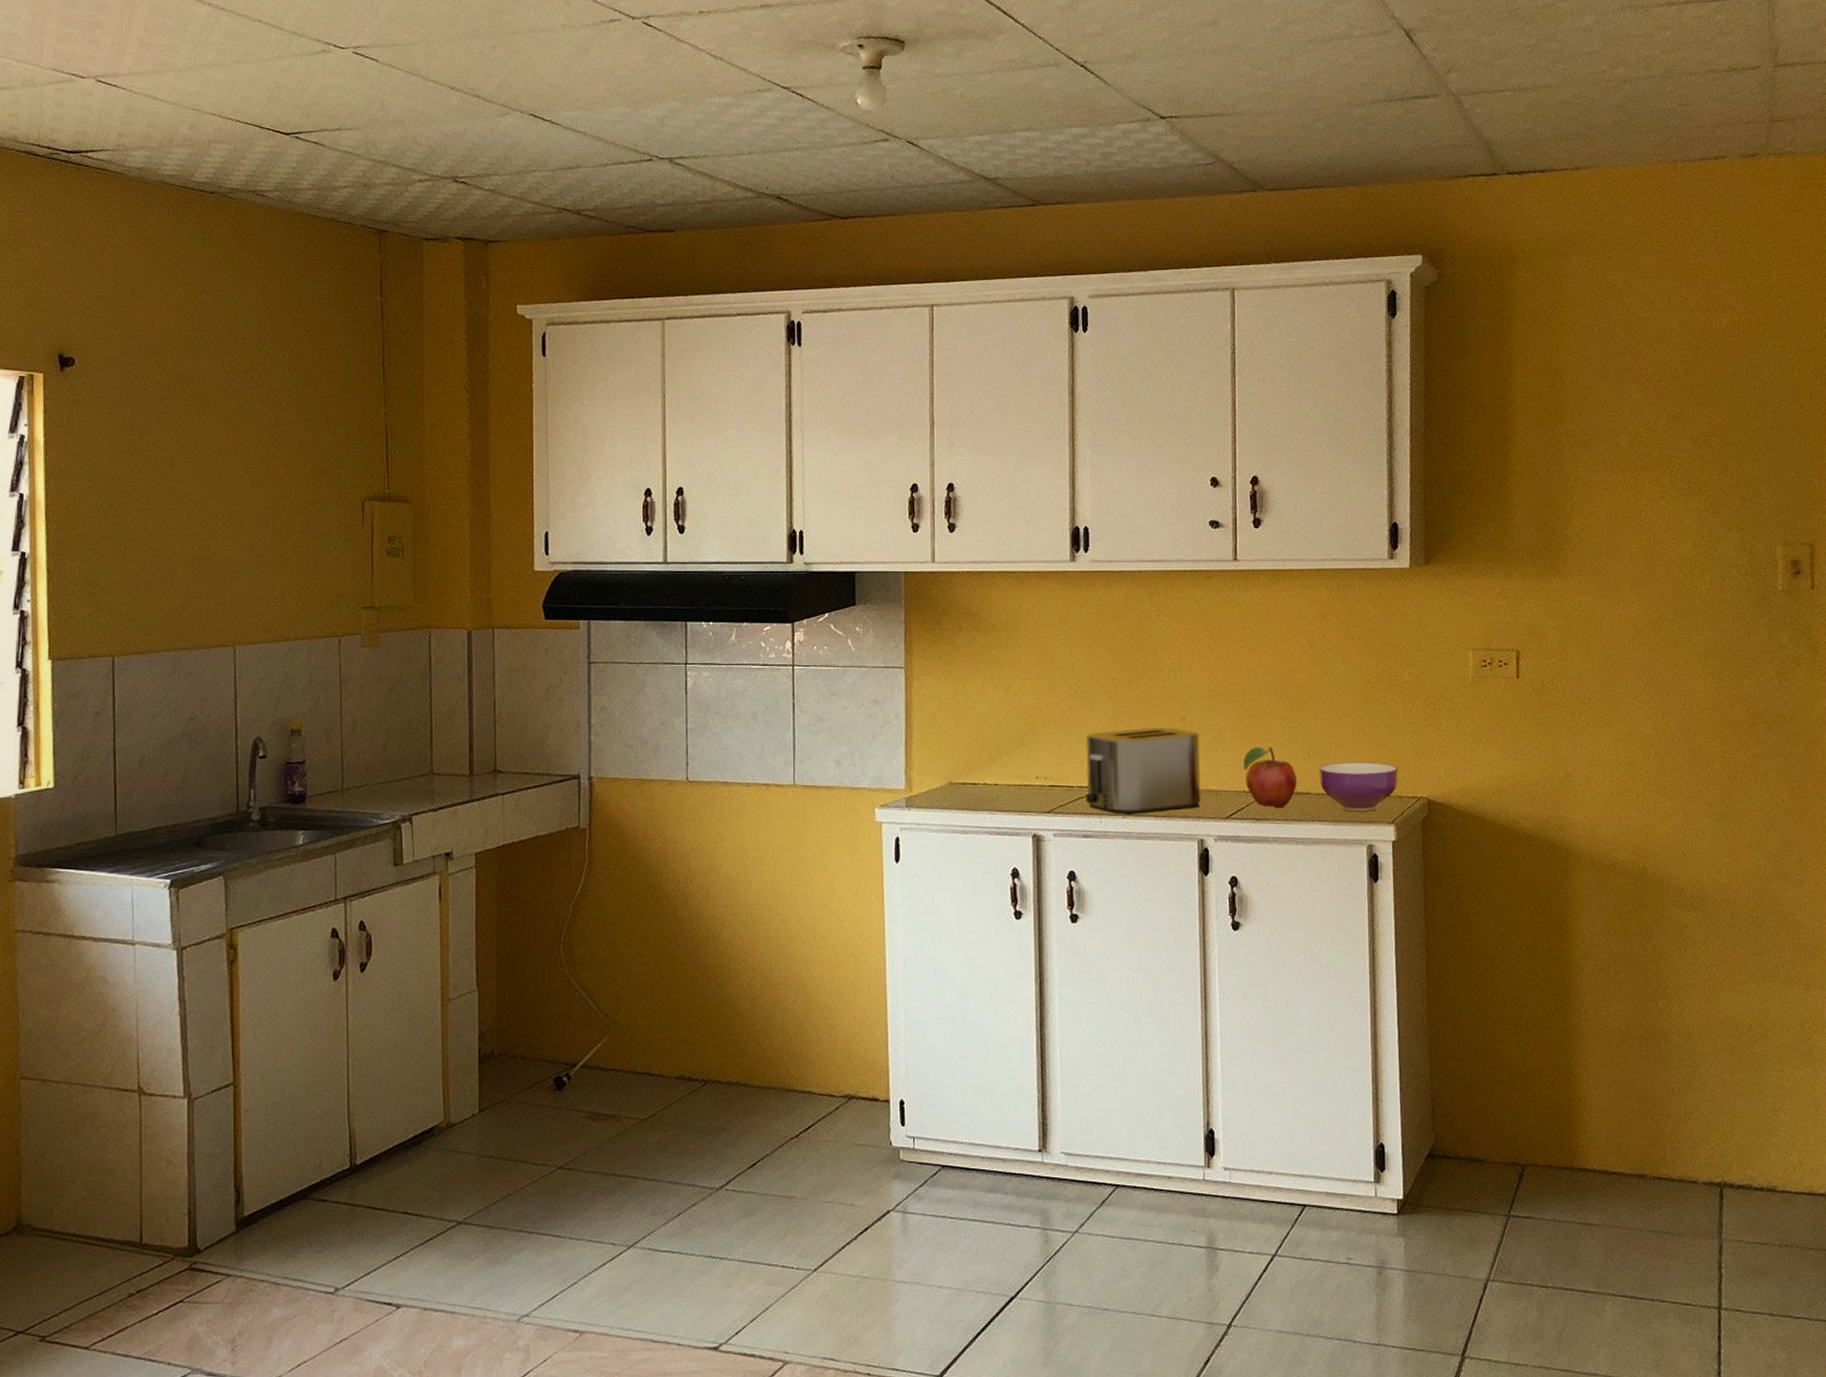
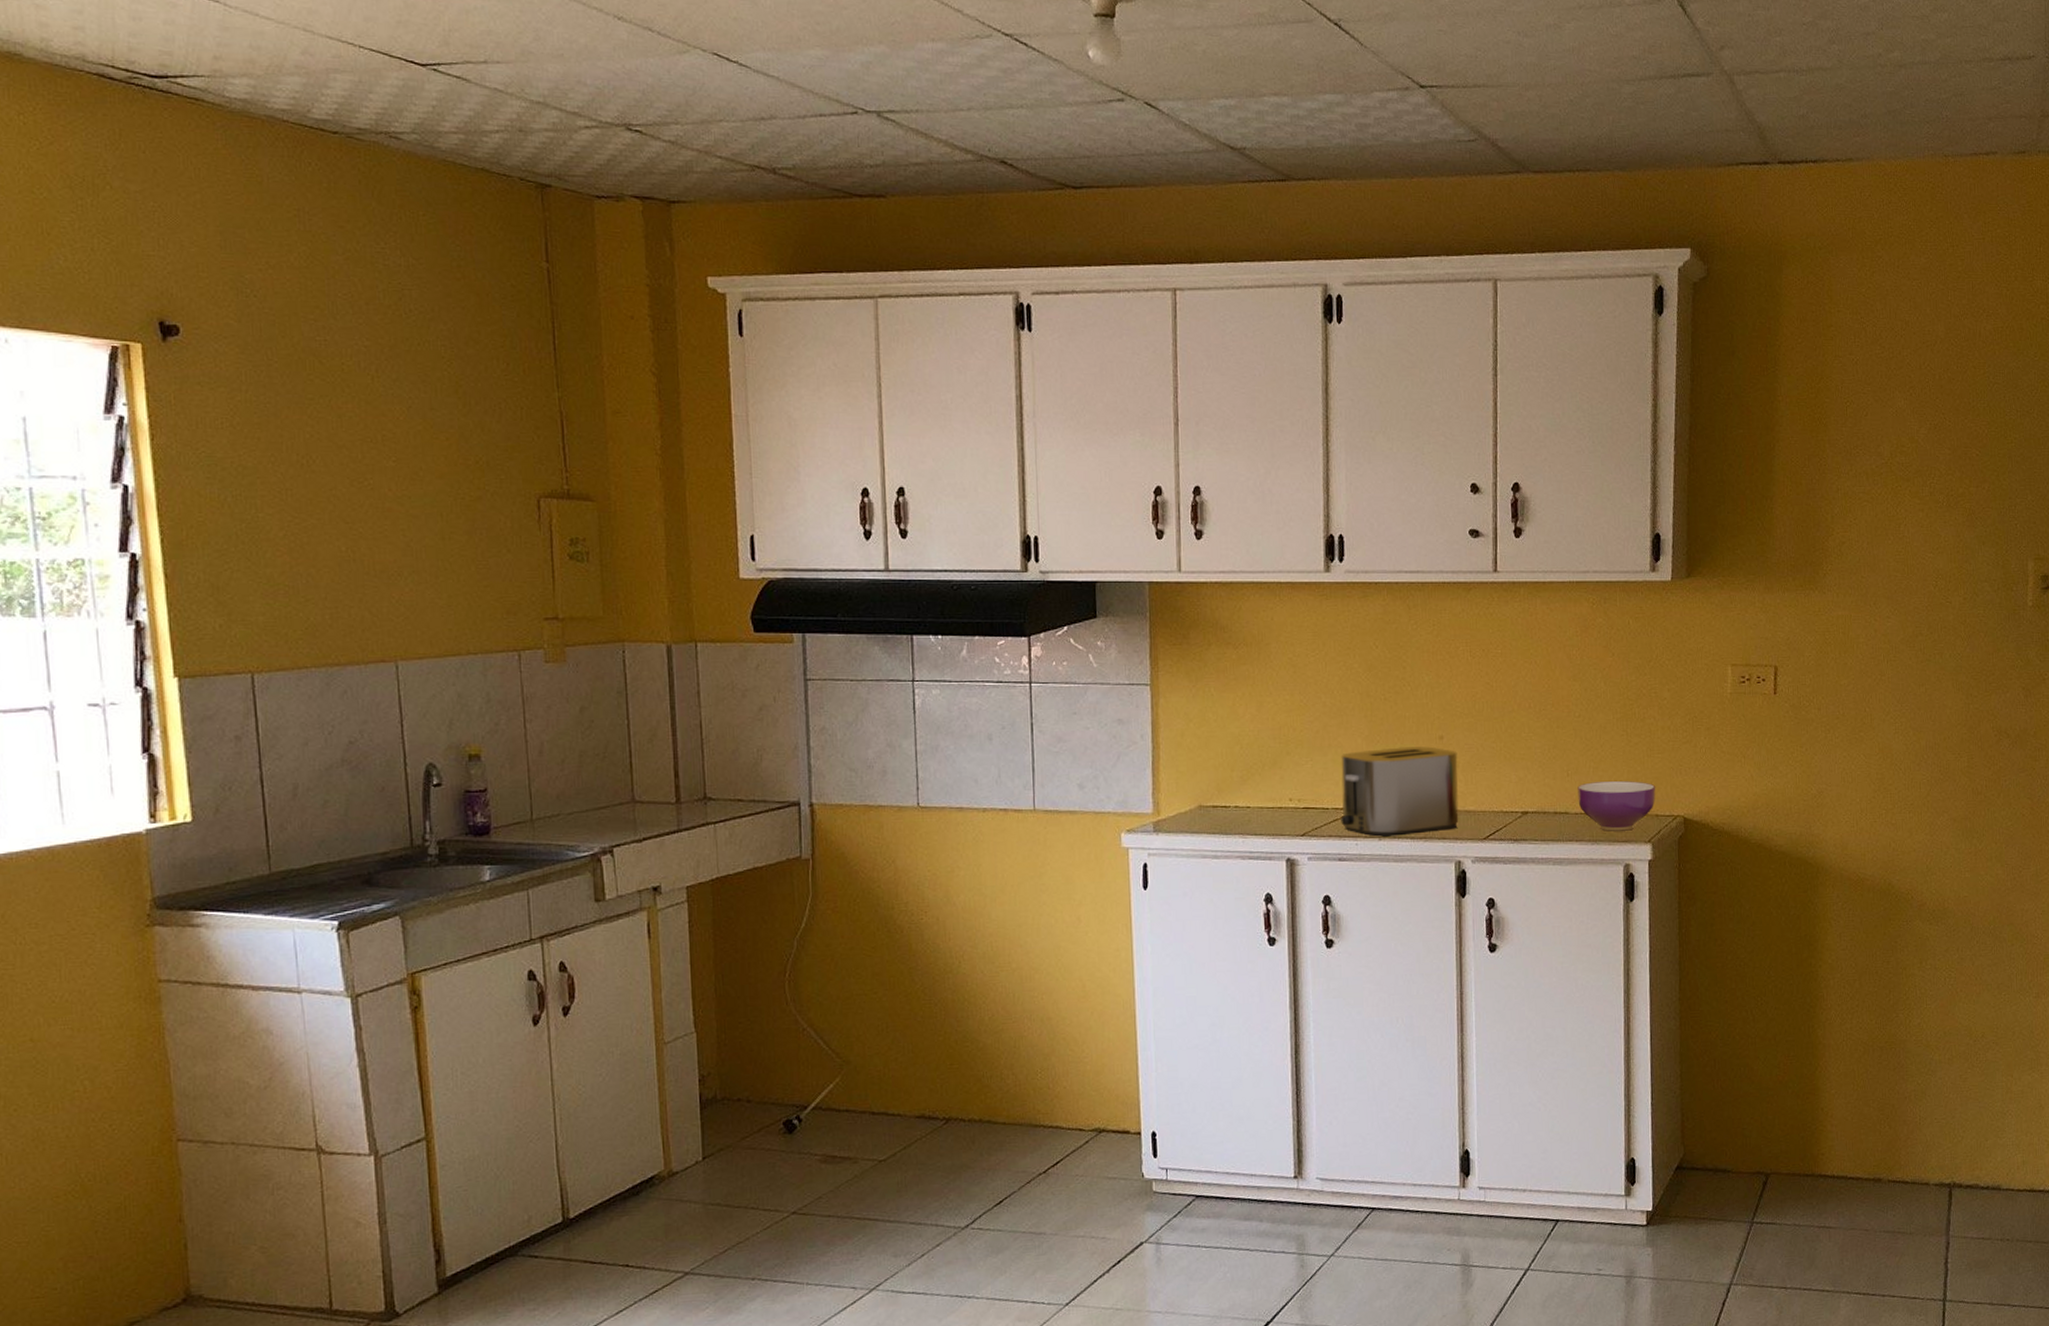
fruit: present [1243,747,1298,809] -> none [1501,766,1556,829]

